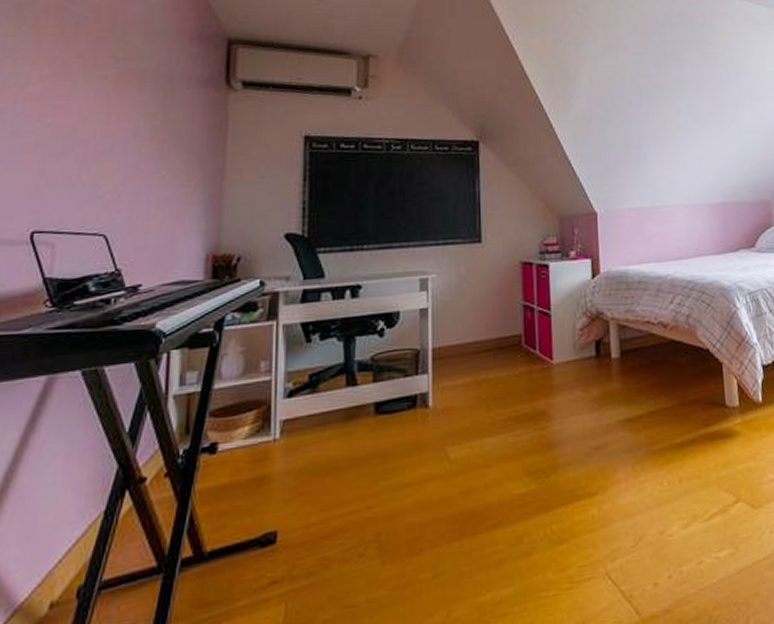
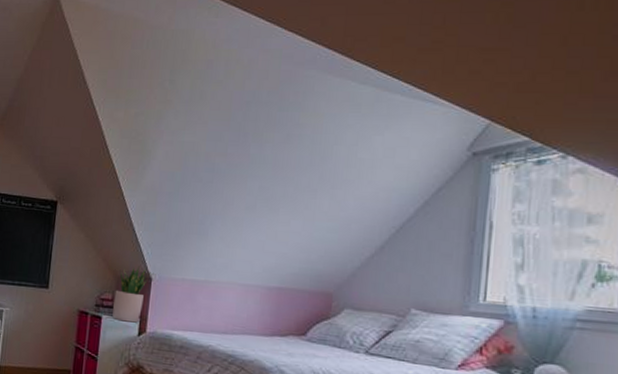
planter: none [559,201,593,266] -> present [112,266,148,323]

